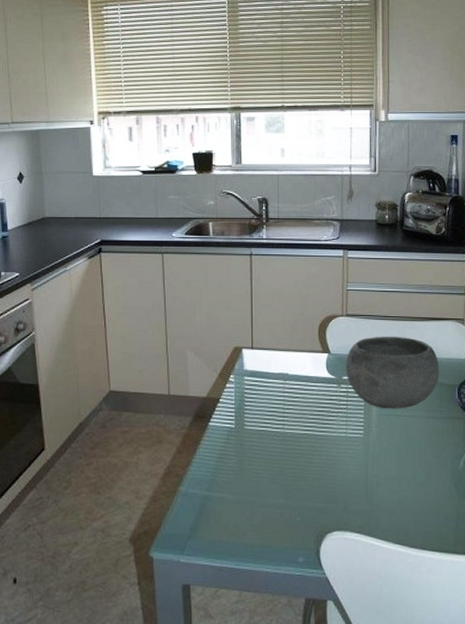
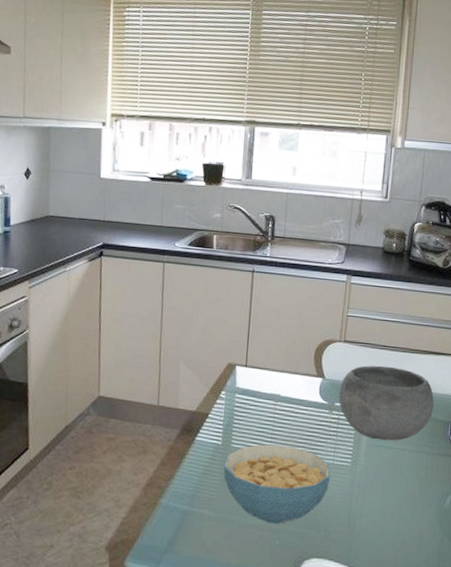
cereal bowl: none [238,423,345,501] -> present [223,444,331,524]

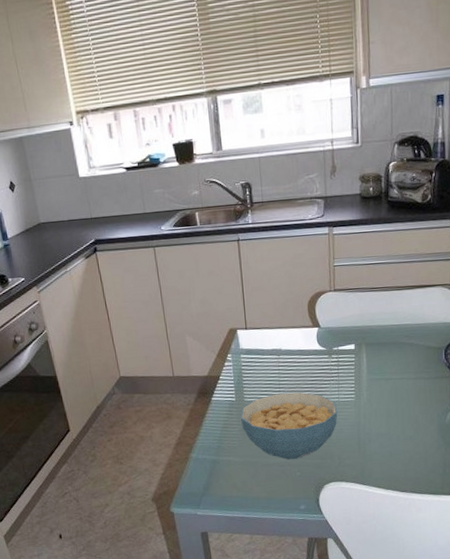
bowl: present [339,365,434,441] -> none [335,306,426,375]

